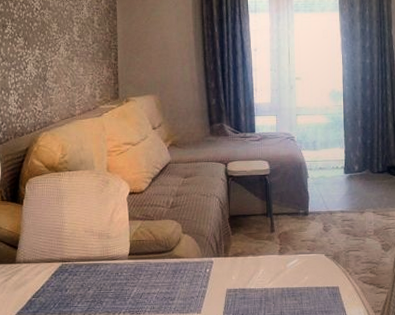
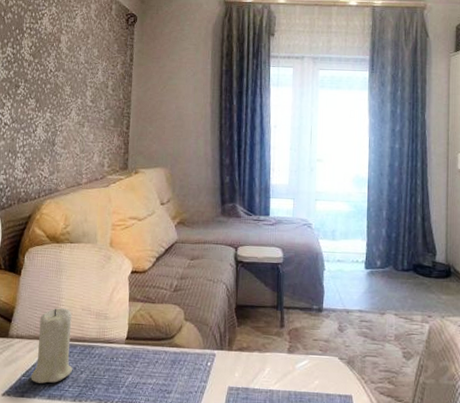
candle: none [41,232,81,302] -> present [30,308,73,384]

